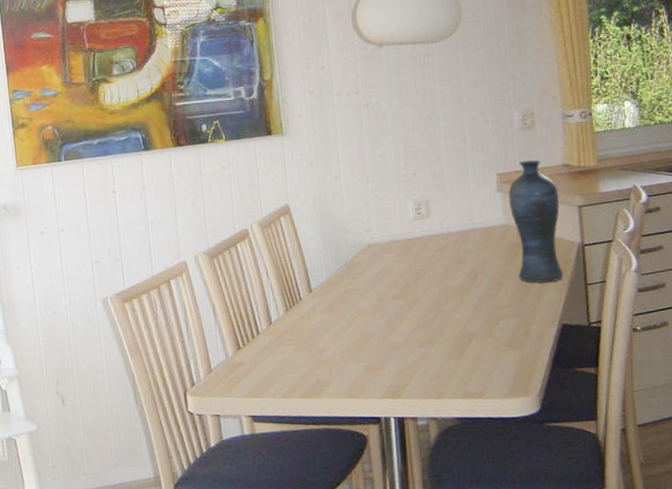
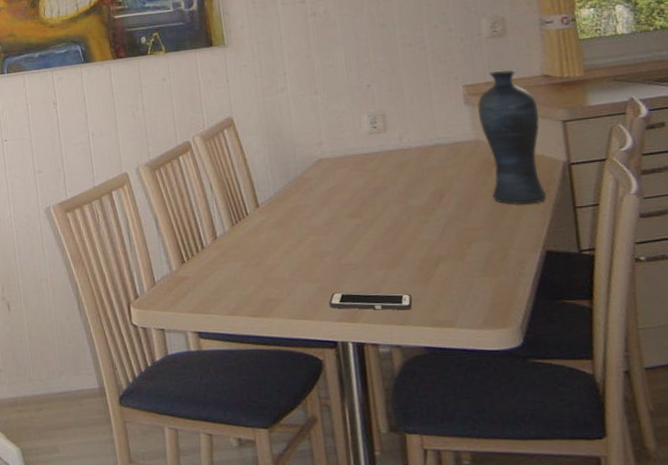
cell phone: none [374,369,448,386] -> present [329,292,413,311]

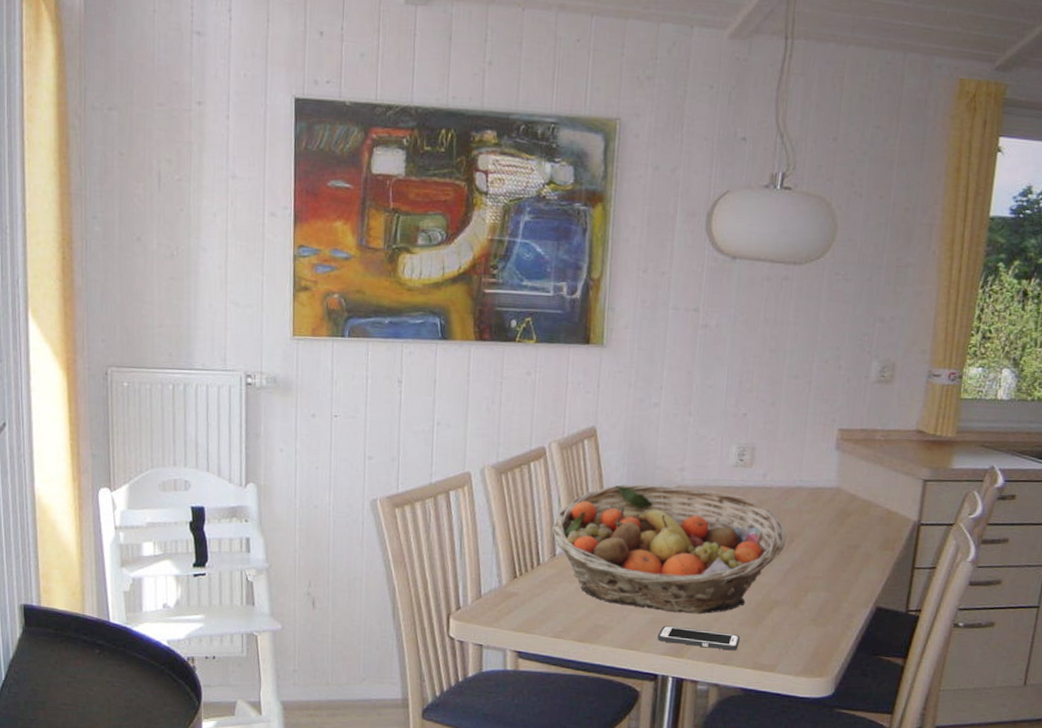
fruit basket: none [208,159,437,279] -> present [551,484,786,614]
vase: present [477,69,547,204] -> none [840,419,905,560]

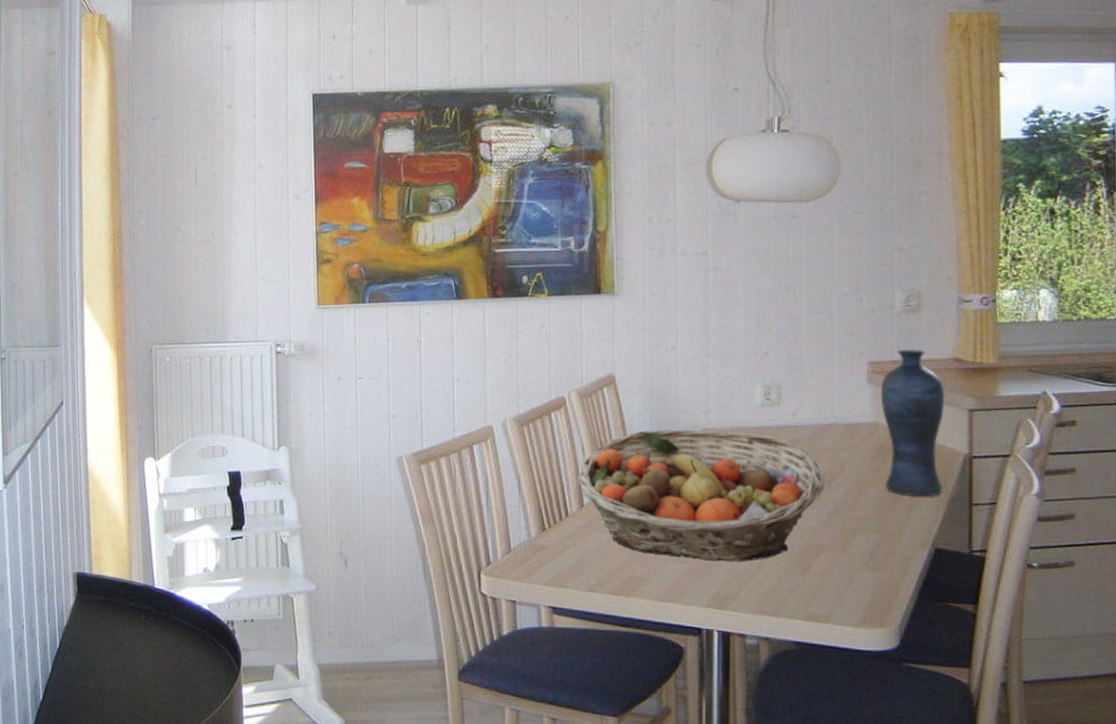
cell phone: present [657,625,741,651] -> none [697,575,788,601]
vase: none [840,419,905,560] -> present [880,349,945,497]

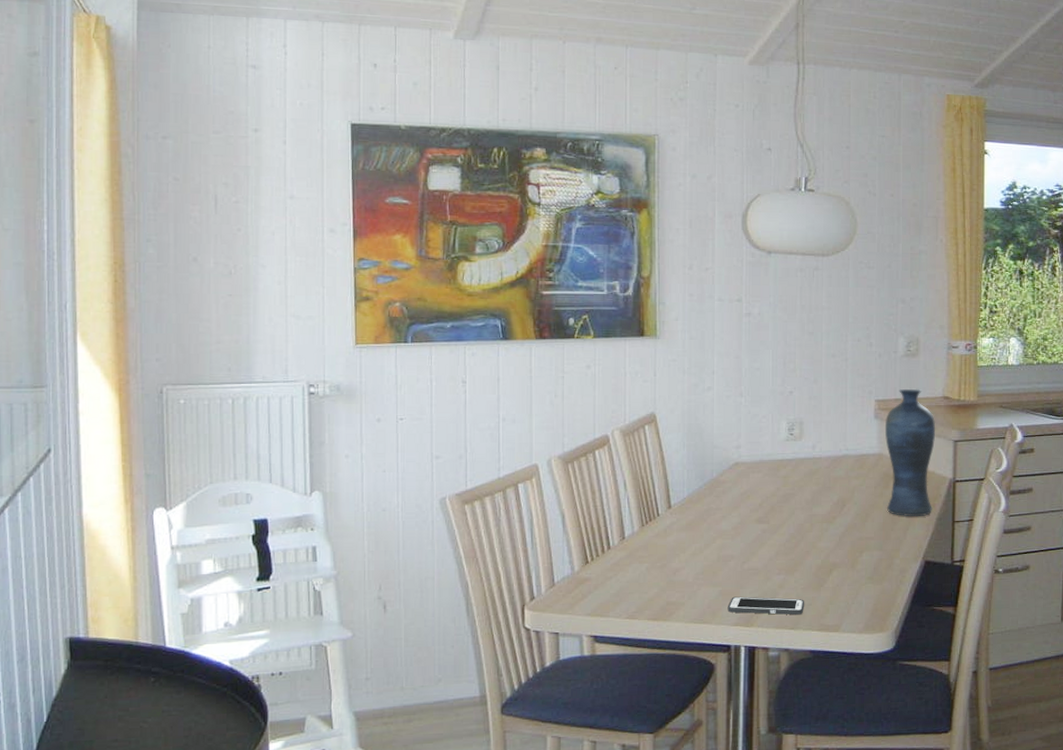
fruit basket: present [577,429,825,562] -> none [619,463,838,584]
cell phone: none [697,575,788,601] -> present [727,596,805,615]

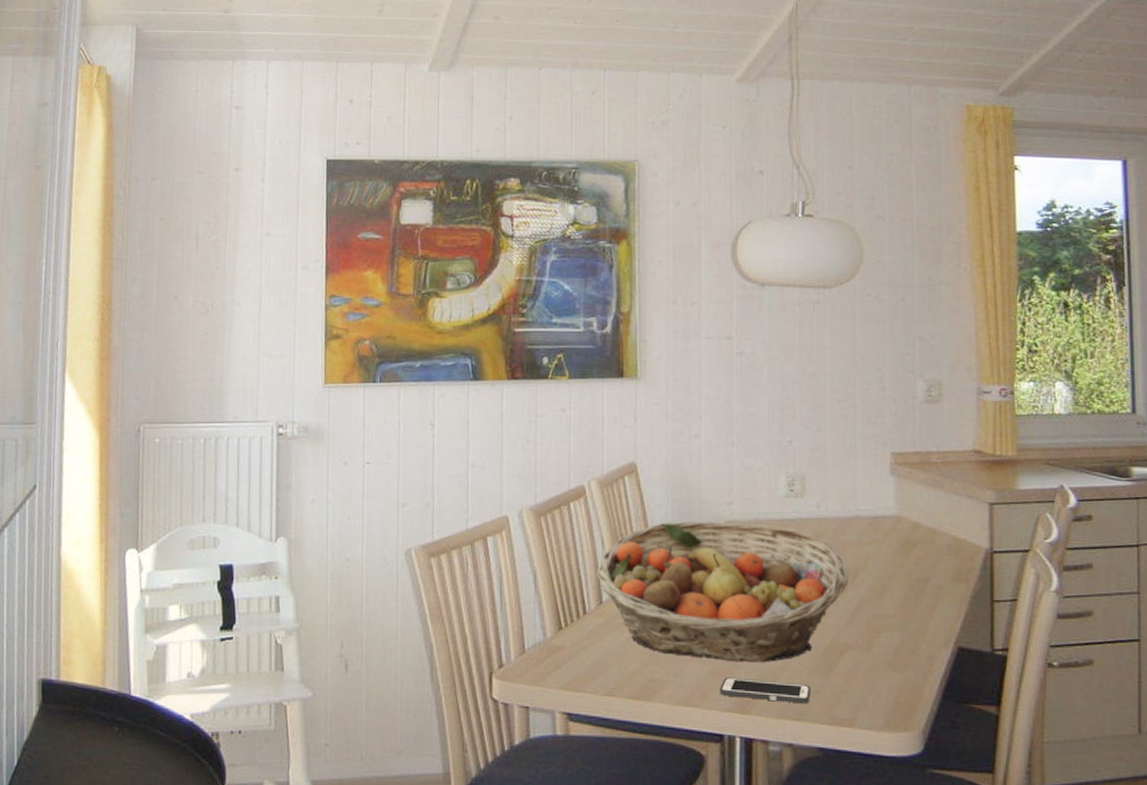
fruit basket: none [619,463,838,584] -> present [596,521,849,663]
vase: present [884,388,936,517] -> none [903,440,966,593]

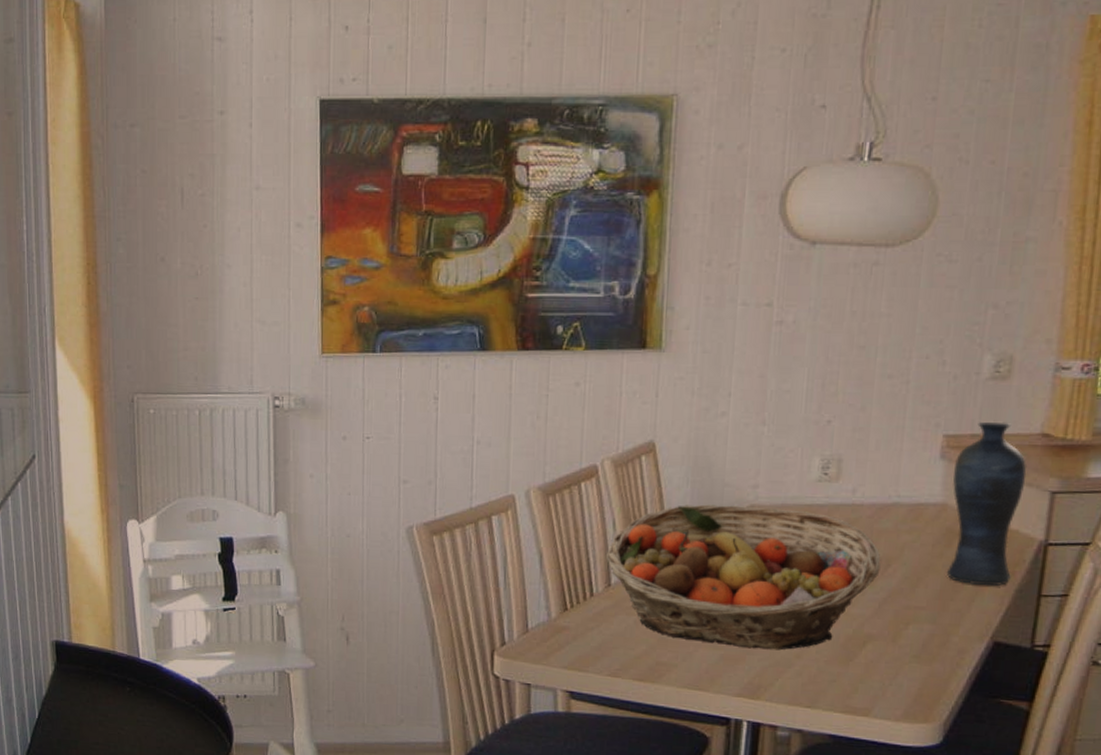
cell phone: present [719,677,812,704] -> none [729,663,828,692]
vase: none [903,440,966,593] -> present [947,422,1028,586]

